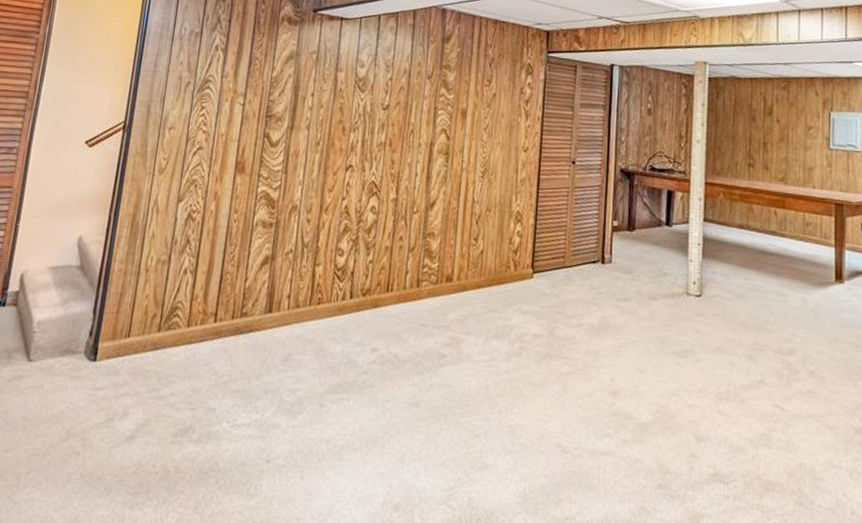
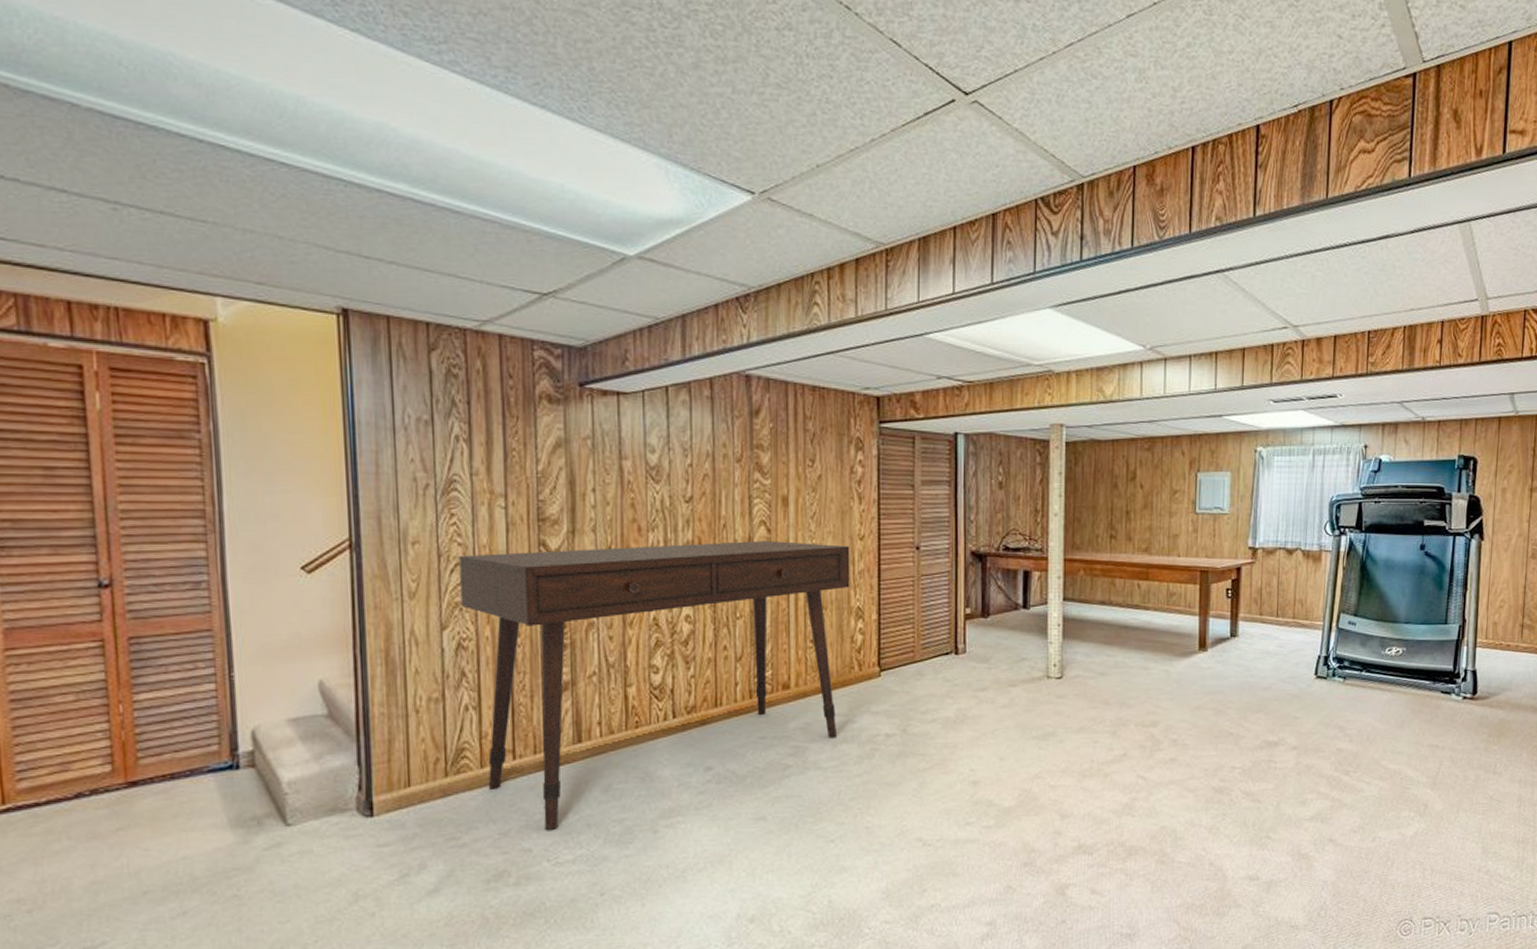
desk: none [190,141,515,392] -> present [459,541,850,830]

